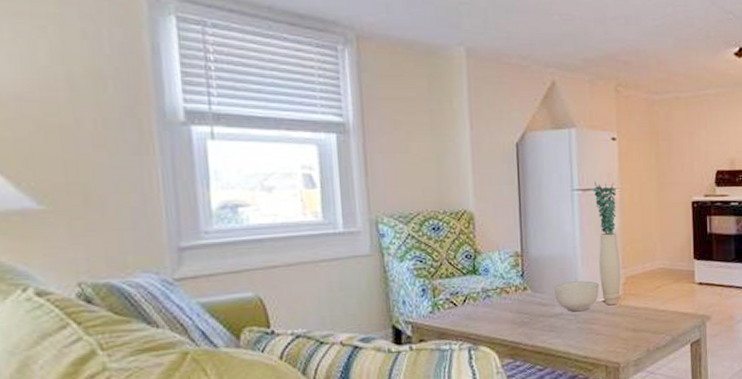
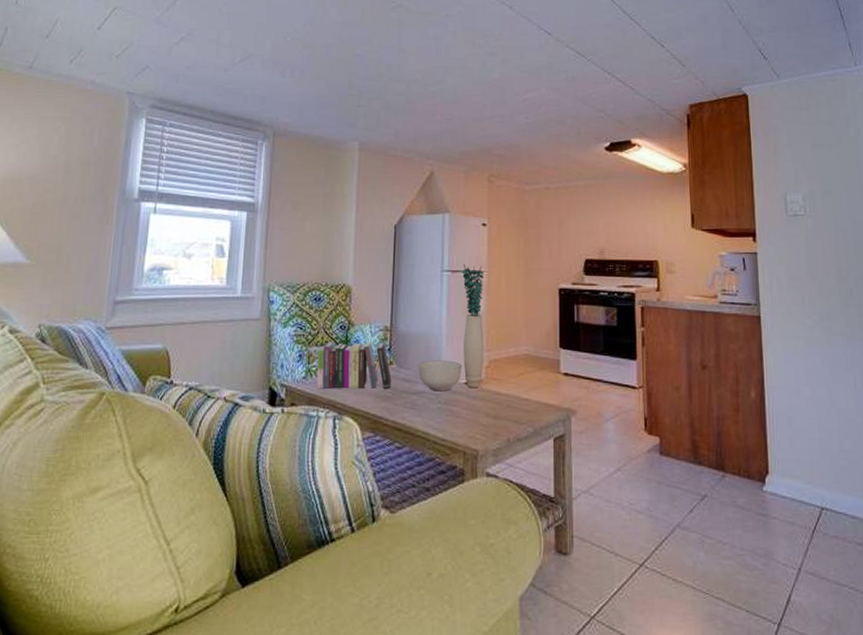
books: none [443,269,527,322] -> present [317,341,392,389]

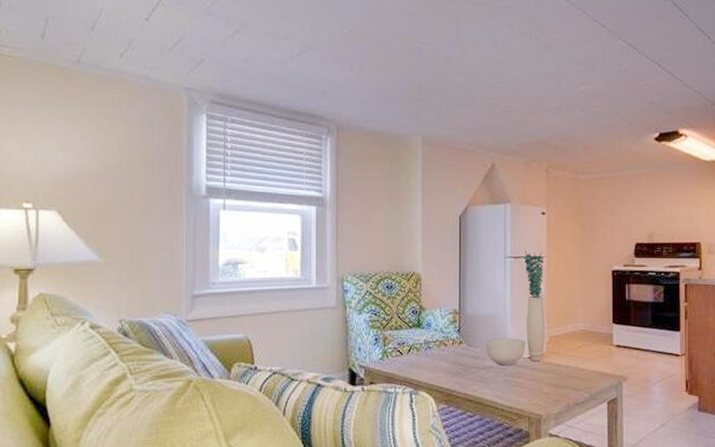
books: present [317,341,392,389] -> none [392,324,462,368]

